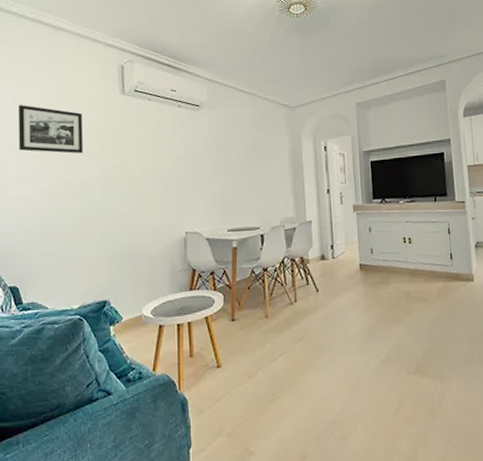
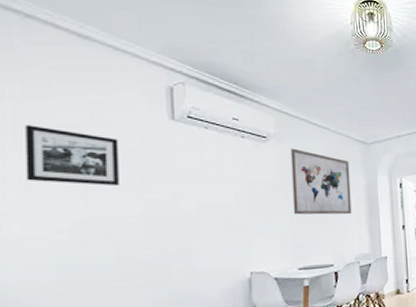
wall art: none [220,115,277,179] -> present [290,148,352,215]

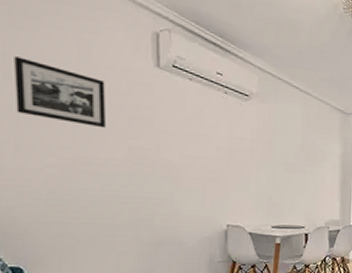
wall art: present [290,148,352,215] -> none [270,110,327,182]

